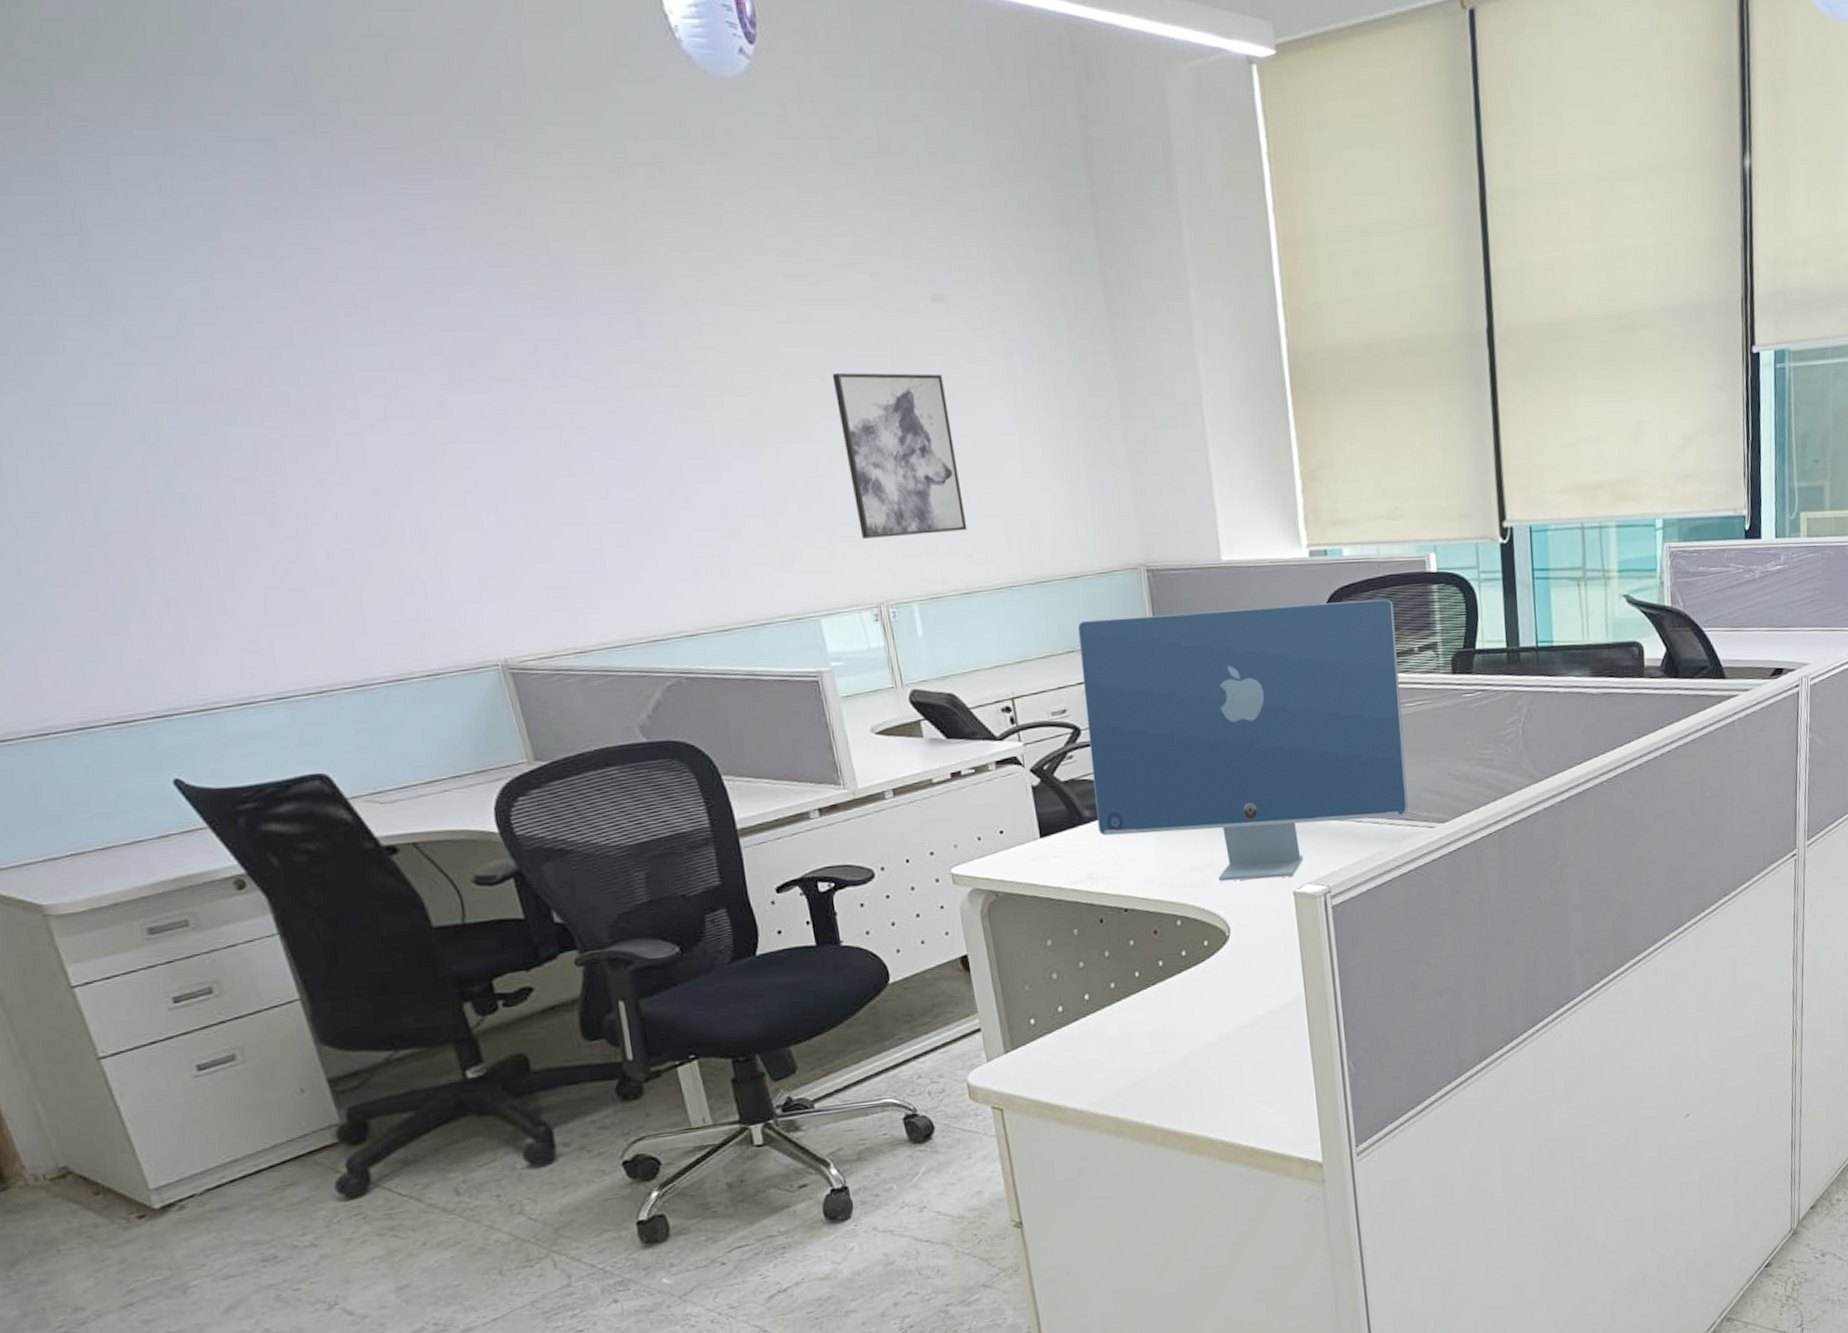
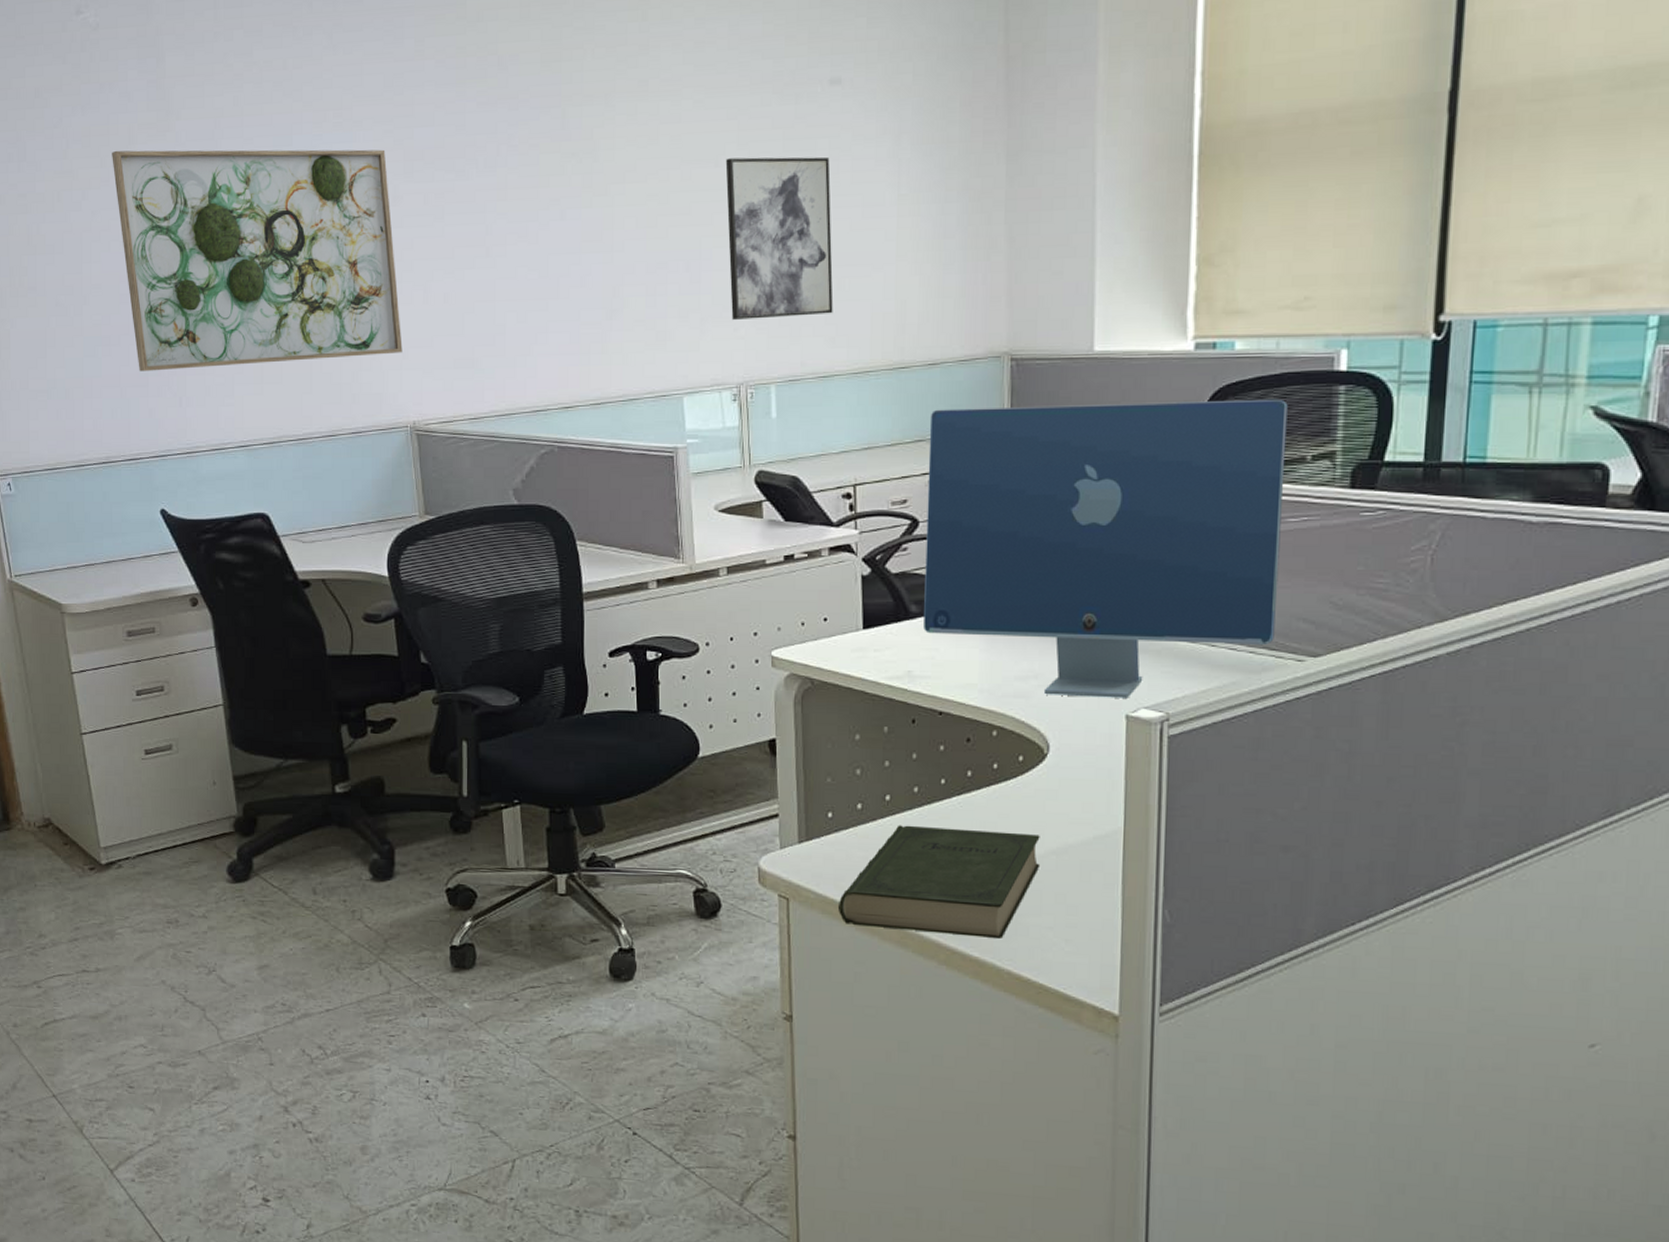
wall art: none [28,347,479,617] -> present [112,149,403,372]
book: none [1053,1011,1237,1124] -> present [839,825,1041,938]

